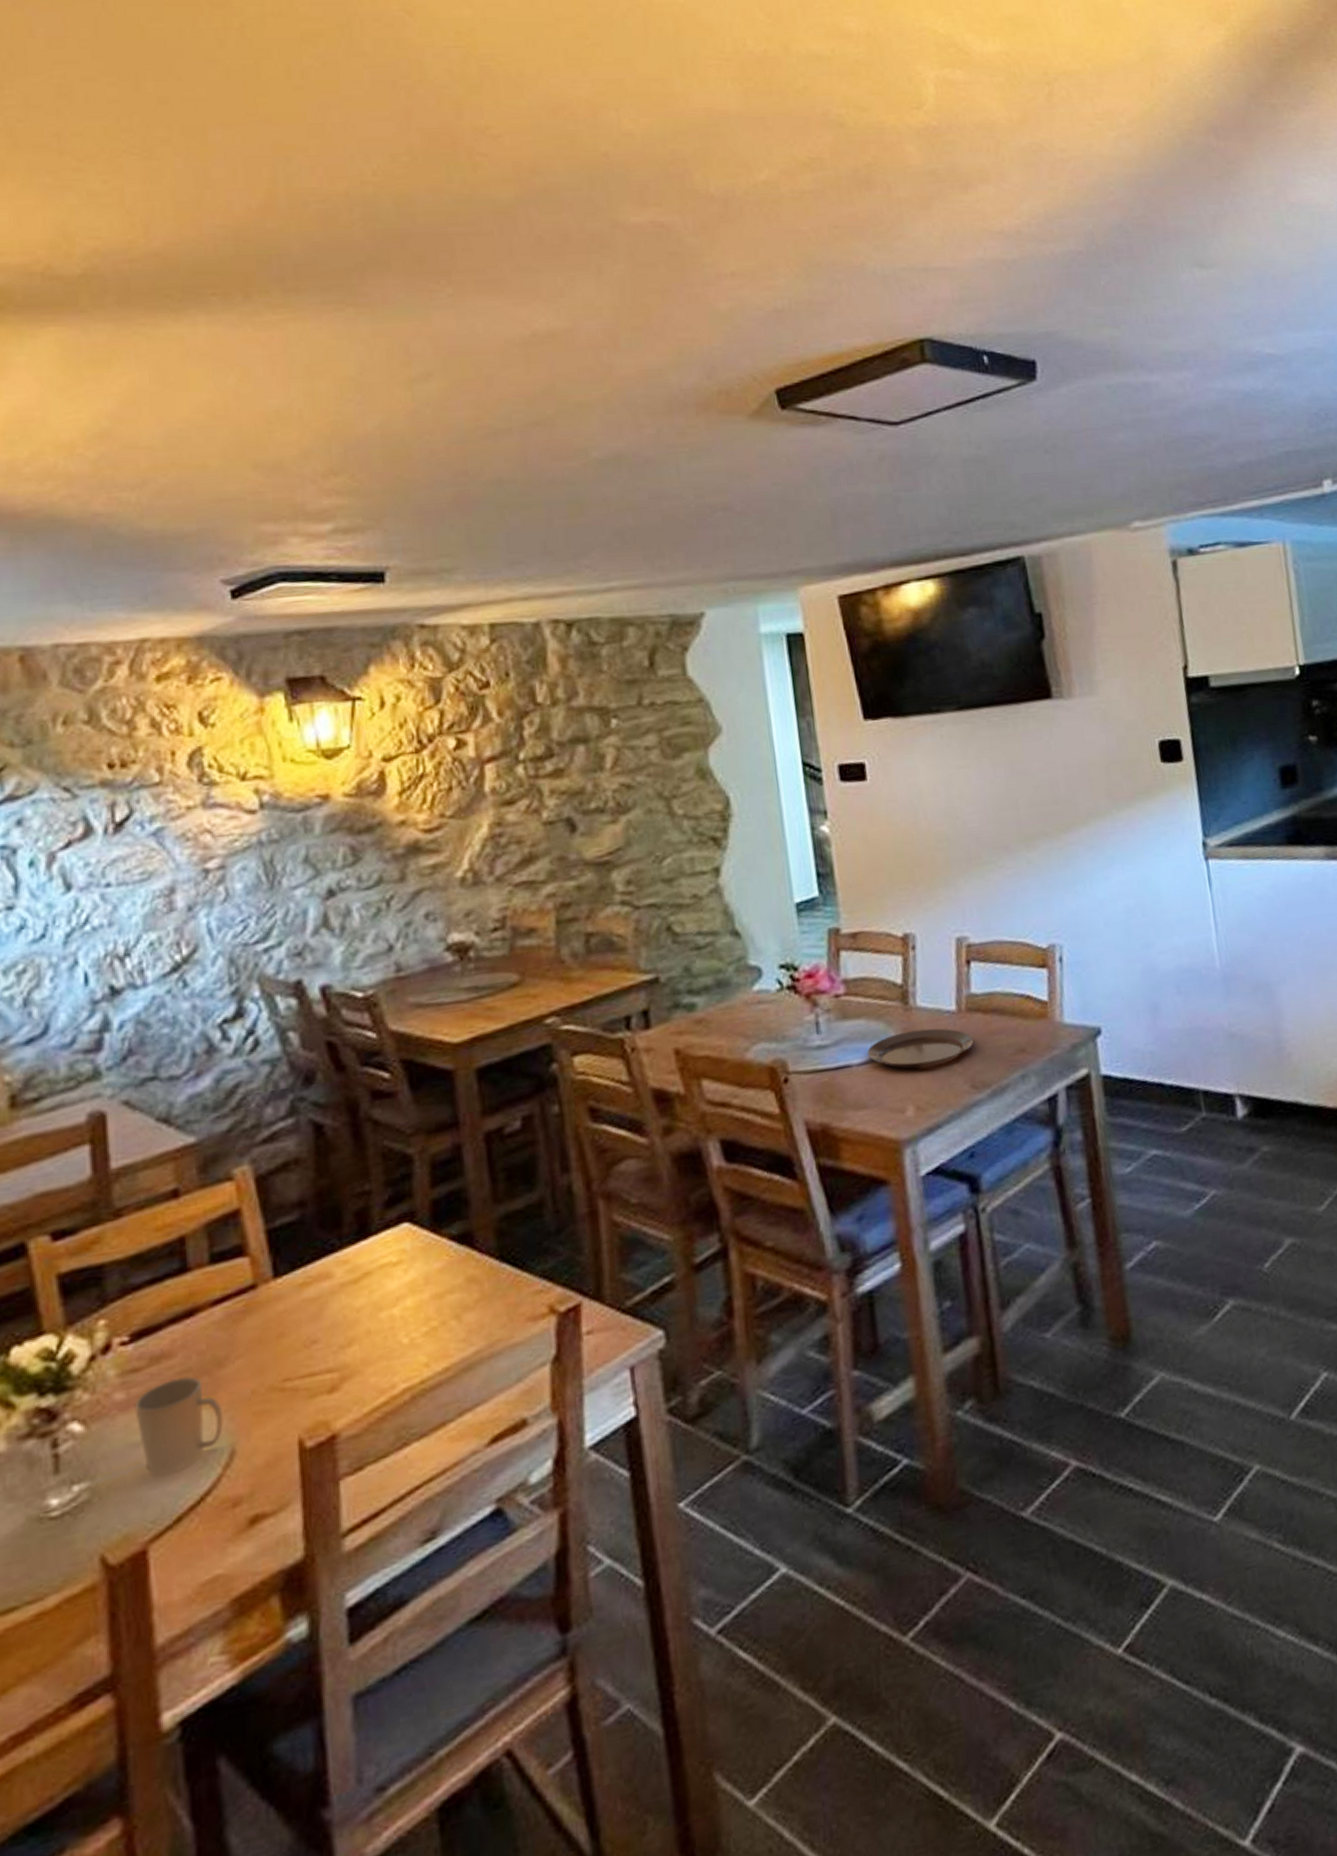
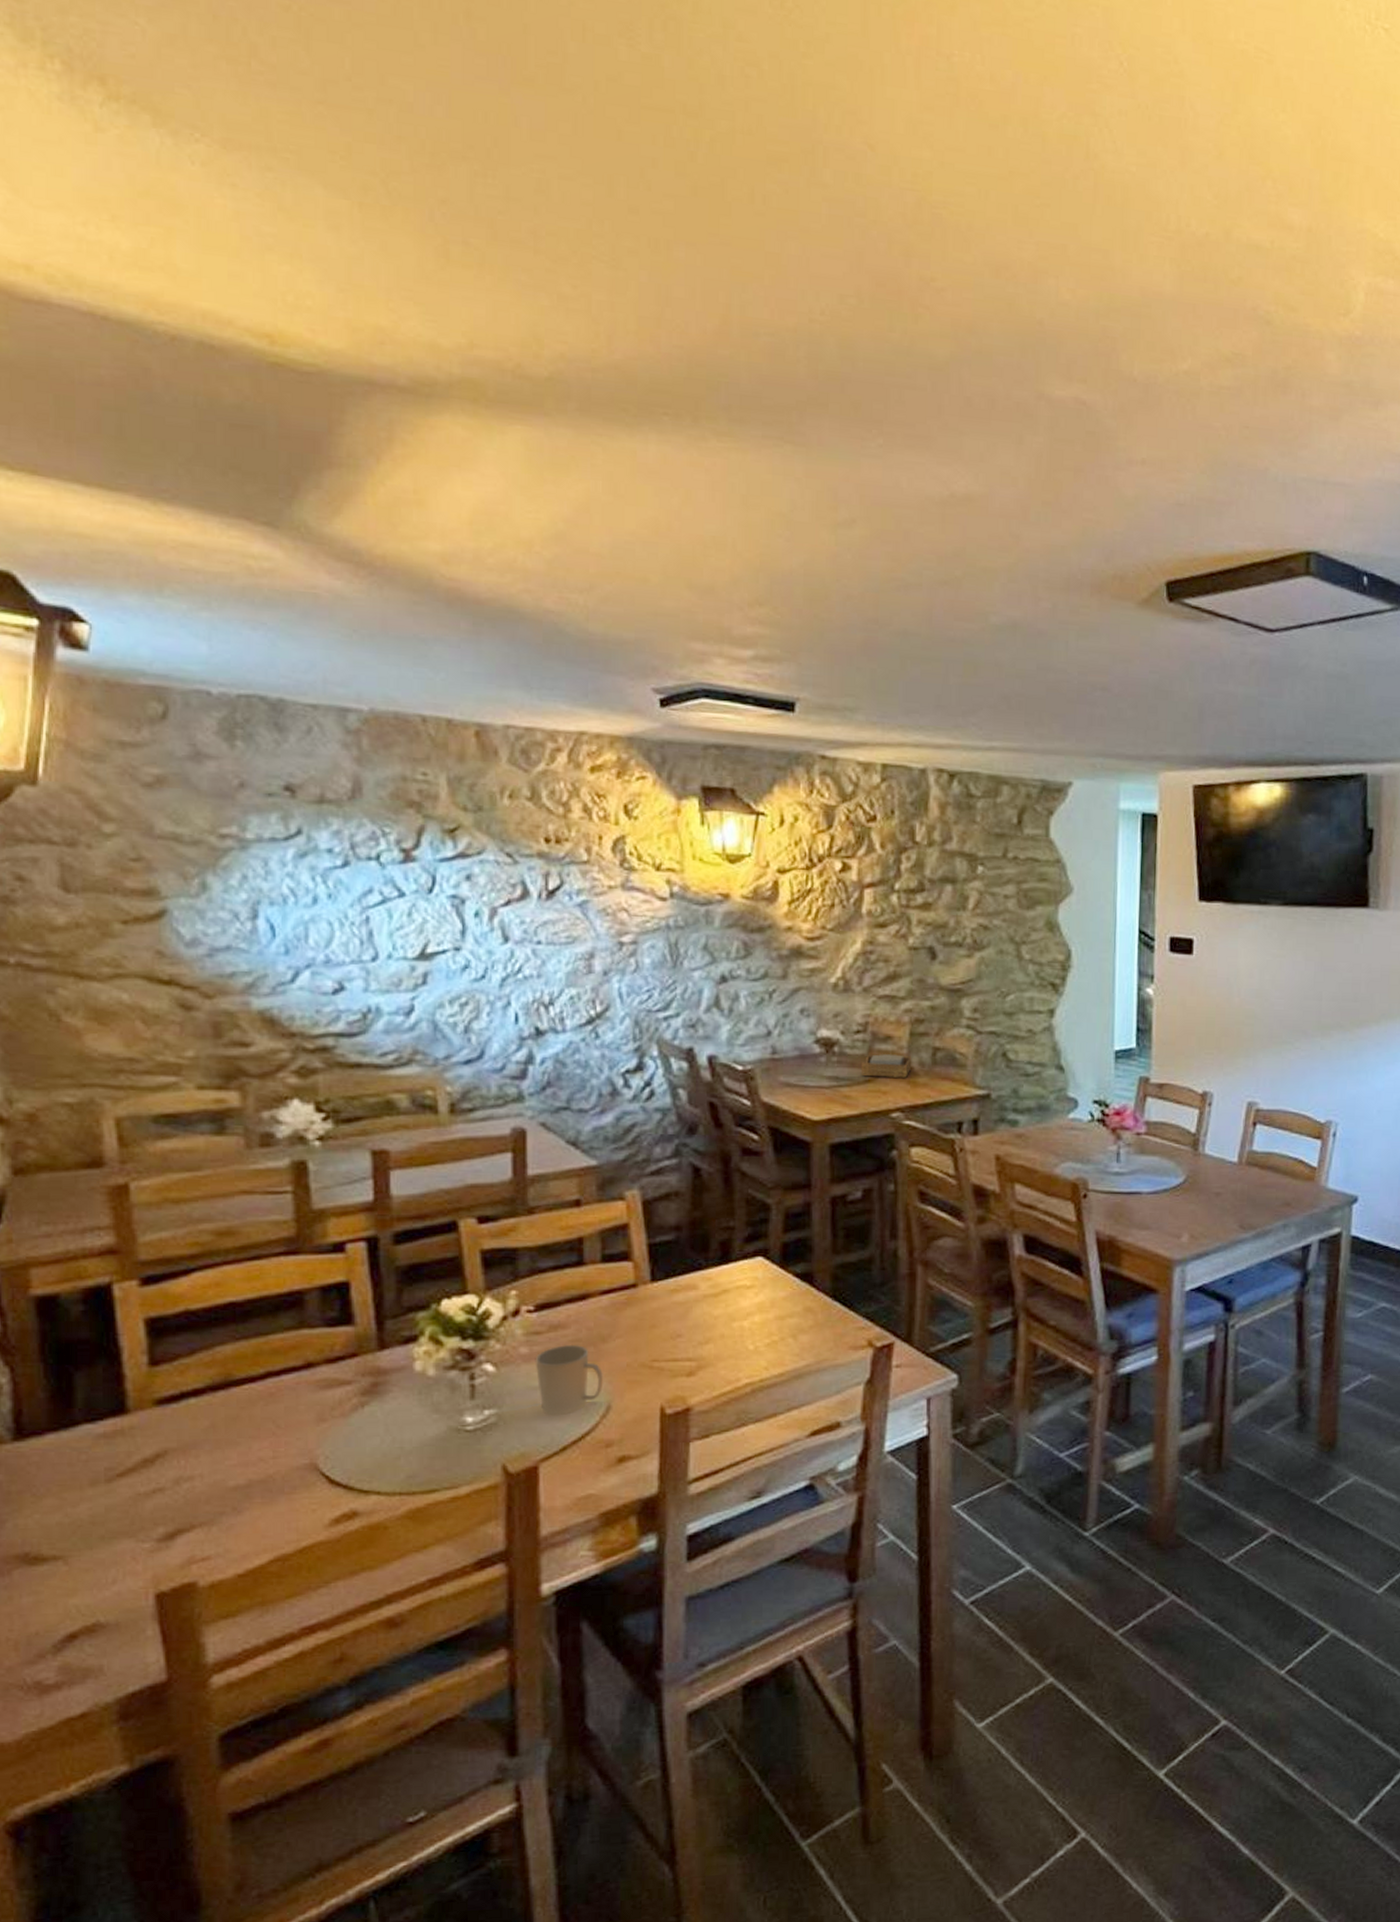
napkin holder: none [504,948,563,981] -> present [862,1054,912,1078]
plate: present [867,1028,974,1069] -> none [1156,1173,1248,1205]

